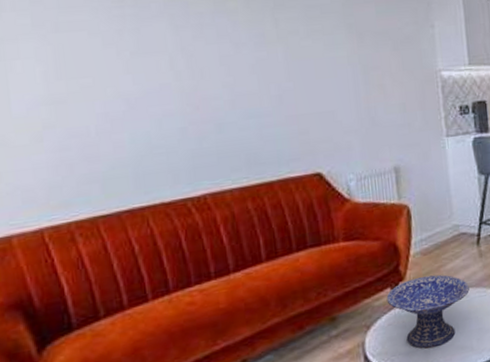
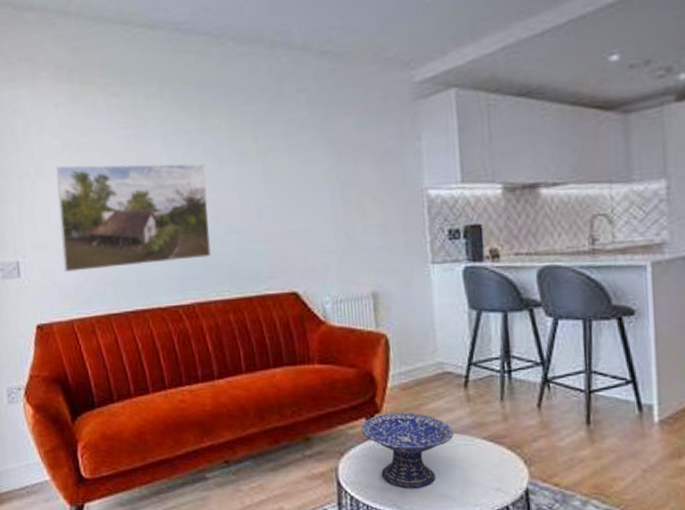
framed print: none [22,47,227,172] -> present [56,163,212,272]

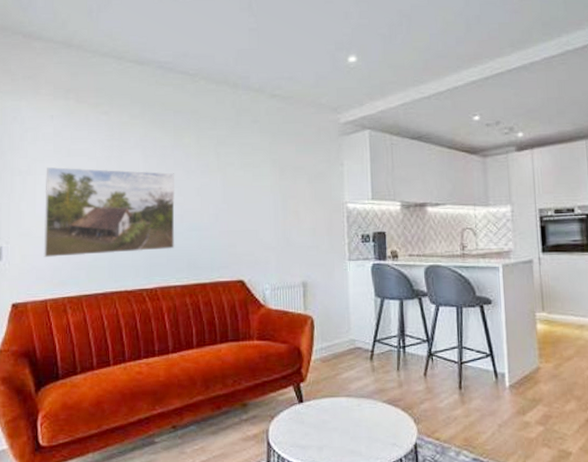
decorative bowl: present [361,413,454,489] -> none [289,381,361,447]

